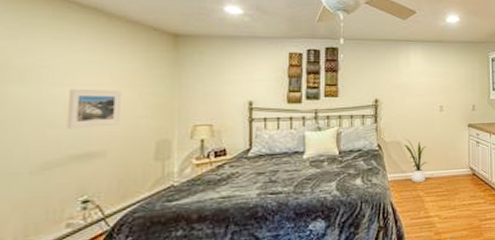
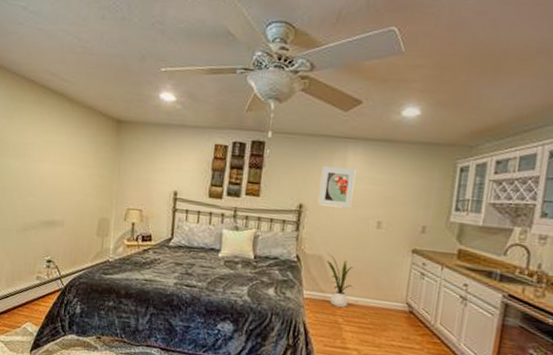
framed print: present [66,88,122,129] -> none [39,164,77,200]
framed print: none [390,65,418,98] -> present [317,166,356,209]

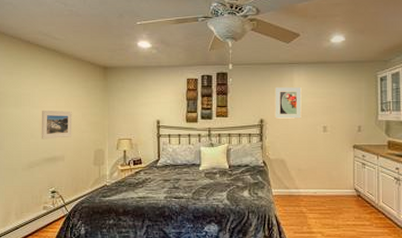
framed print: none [39,164,77,200] -> present [41,110,72,140]
house plant: present [326,254,354,307] -> none [287,157,312,199]

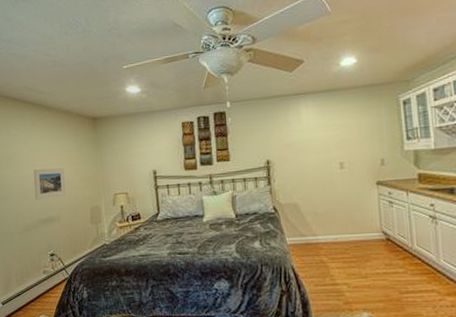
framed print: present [275,87,302,119] -> none [280,120,313,158]

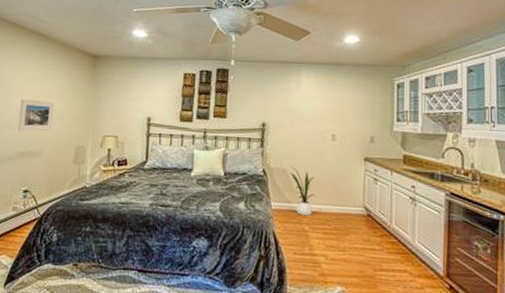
house plant: none [301,200,331,247] -> present [290,166,317,215]

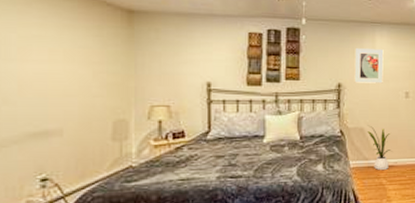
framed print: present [17,98,54,132] -> none [21,64,76,107]
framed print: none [278,88,310,125] -> present [354,48,384,83]

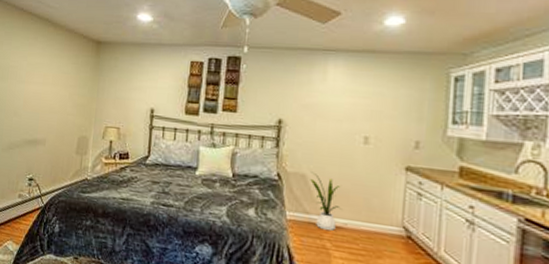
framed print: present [354,48,384,83] -> none [298,80,338,123]

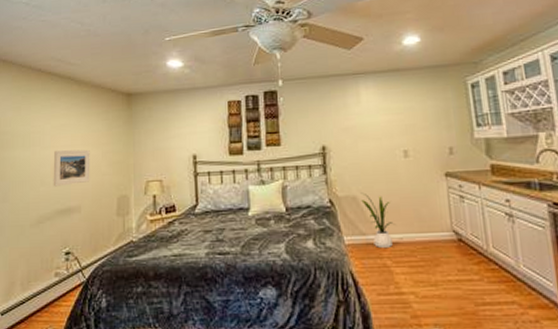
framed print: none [24,85,59,120] -> present [53,149,90,187]

